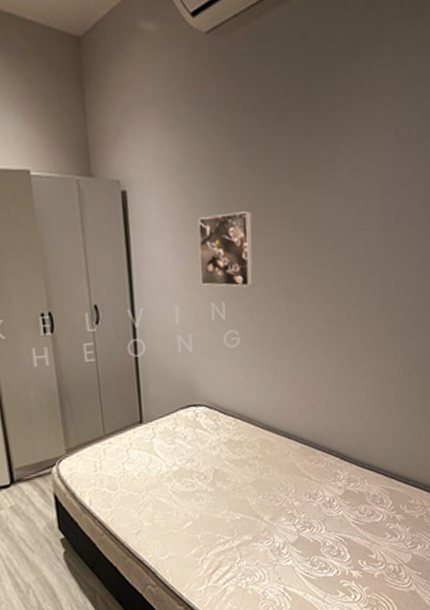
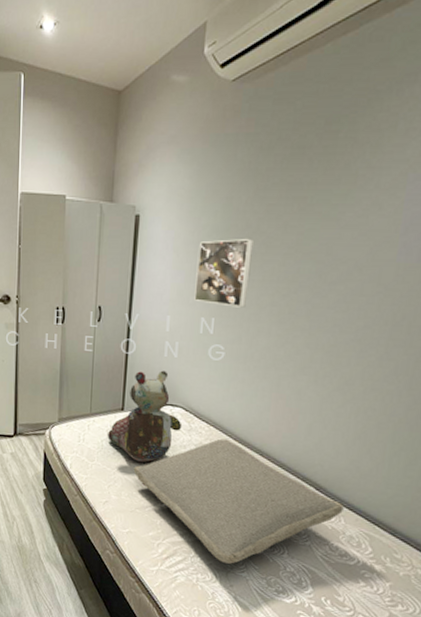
stuffed bear: none [128,368,209,477] -> present [107,370,183,462]
pillow: none [163,429,366,559] -> present [133,438,344,564]

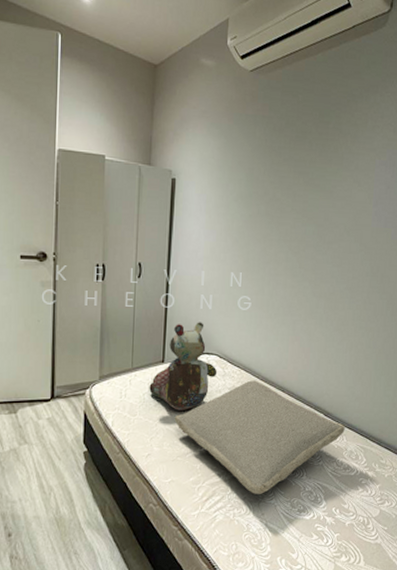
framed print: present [194,239,253,308] -> none [225,204,271,263]

